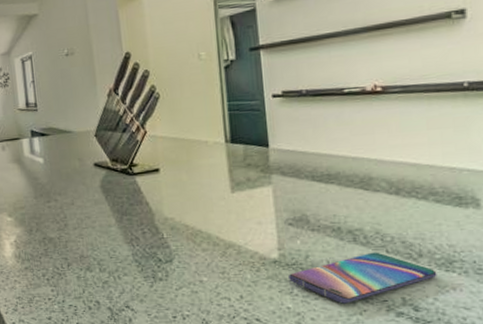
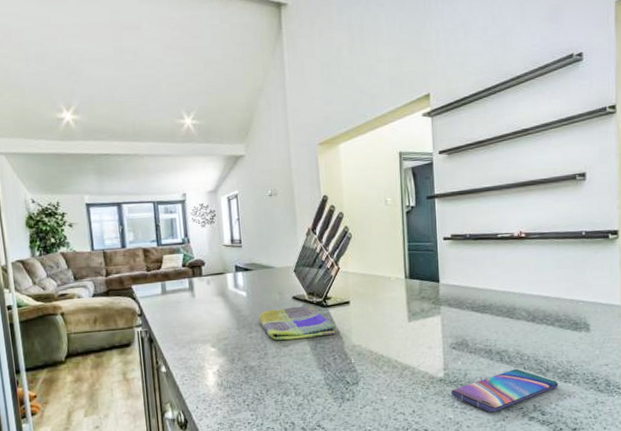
dish towel: none [57,173,144,211] -> present [258,305,336,341]

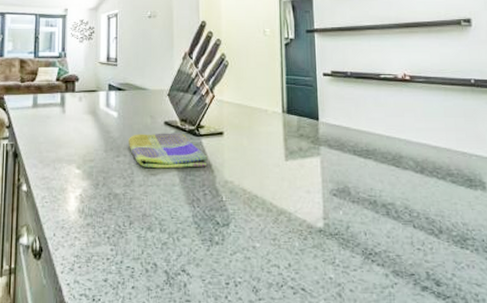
smartphone: present [451,369,559,413] -> none [332,226,454,276]

